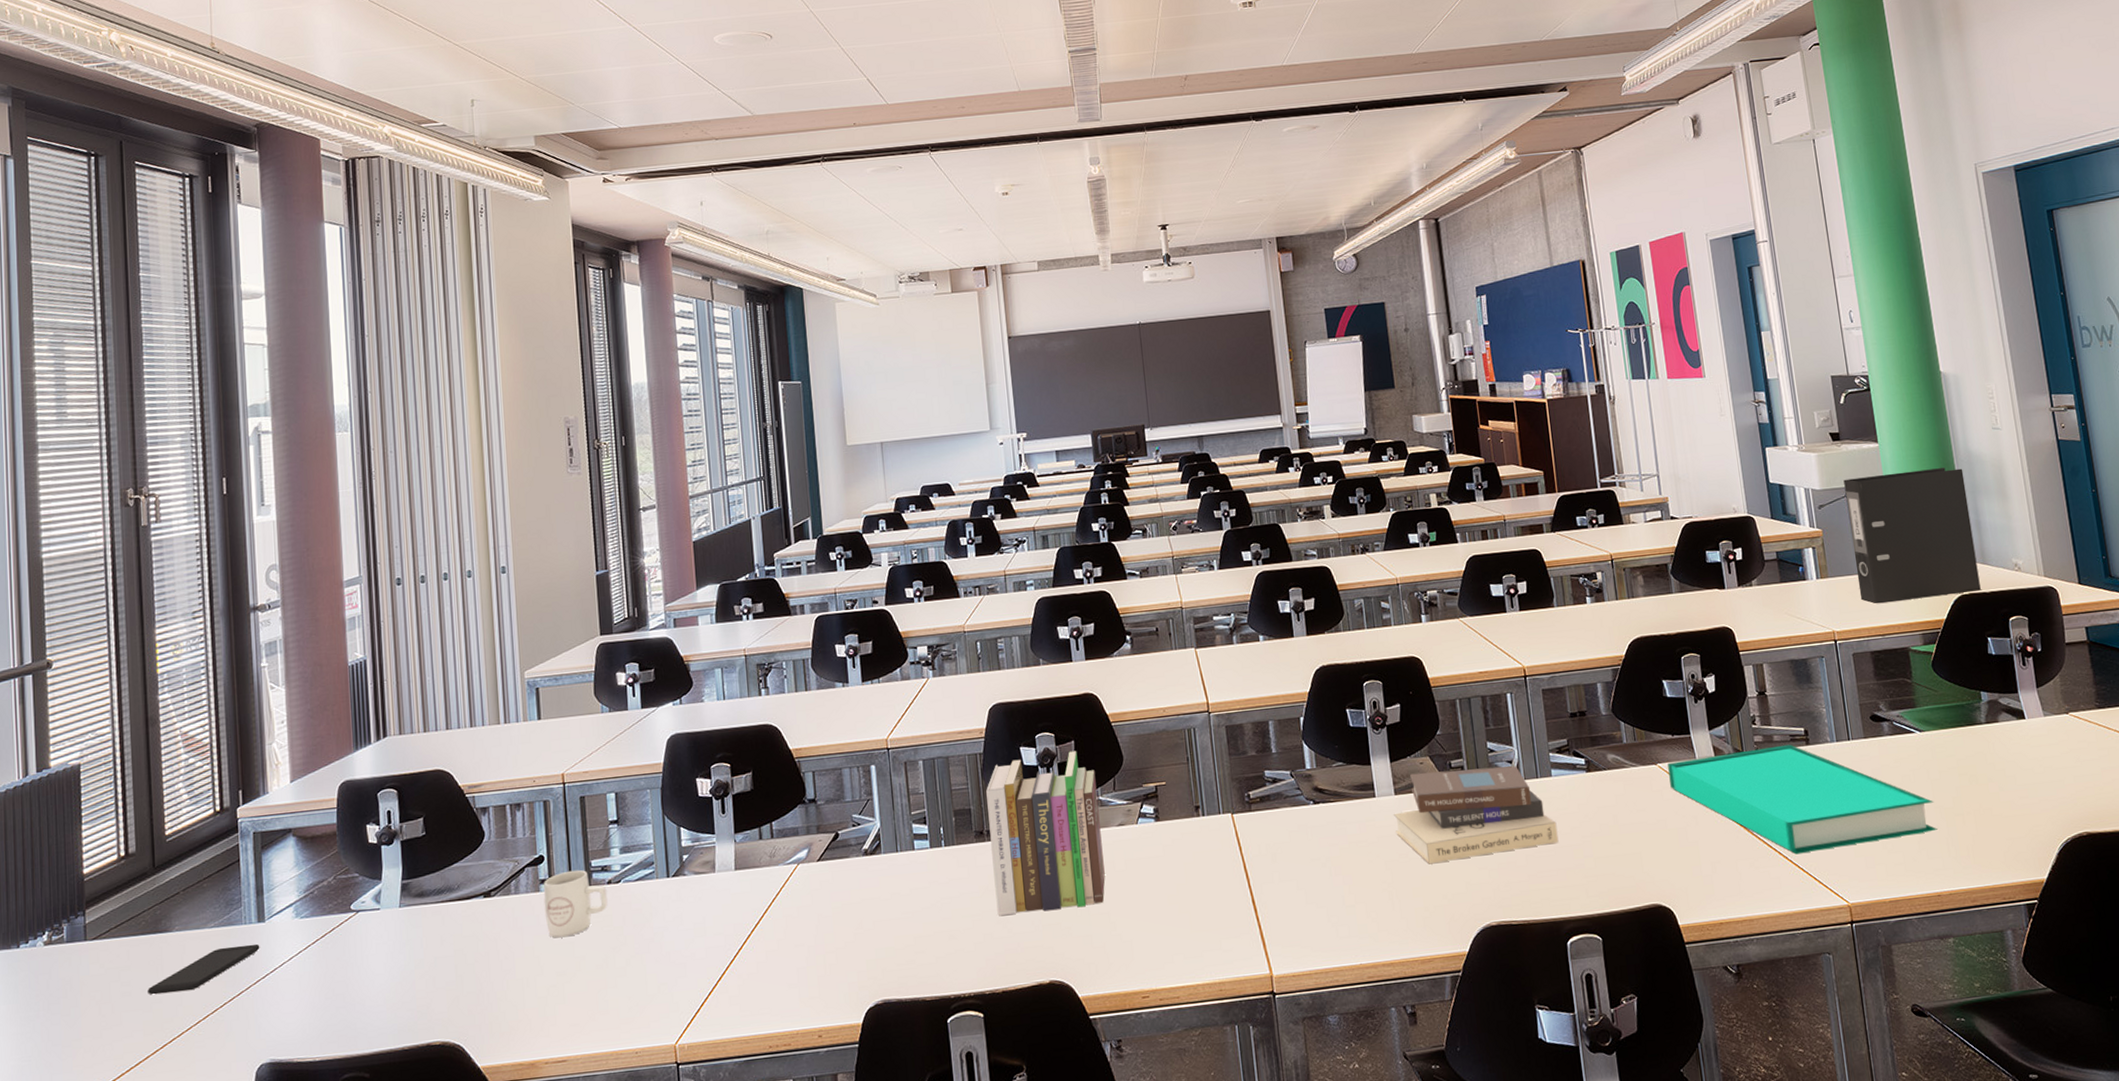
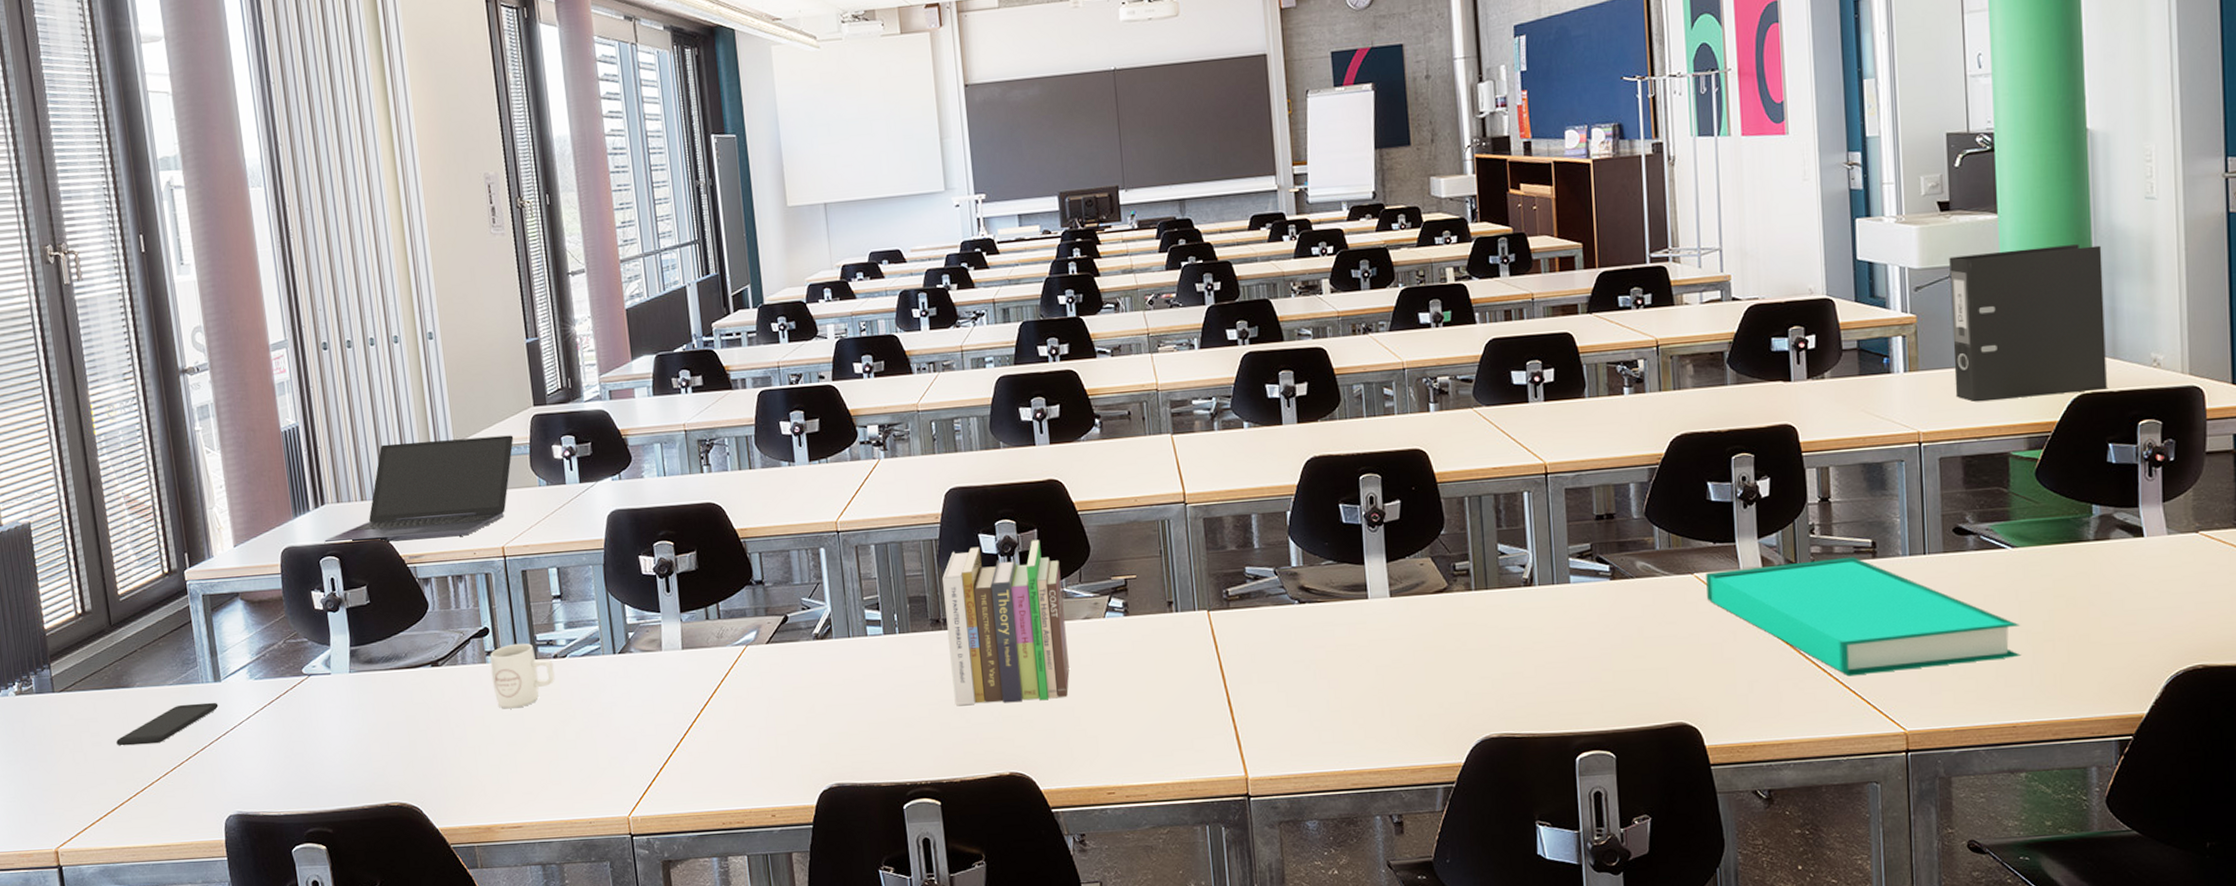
laptop: none [383,663,579,777] -> present [324,435,514,544]
books: present [1394,766,1559,864] -> none [1388,570,1574,671]

